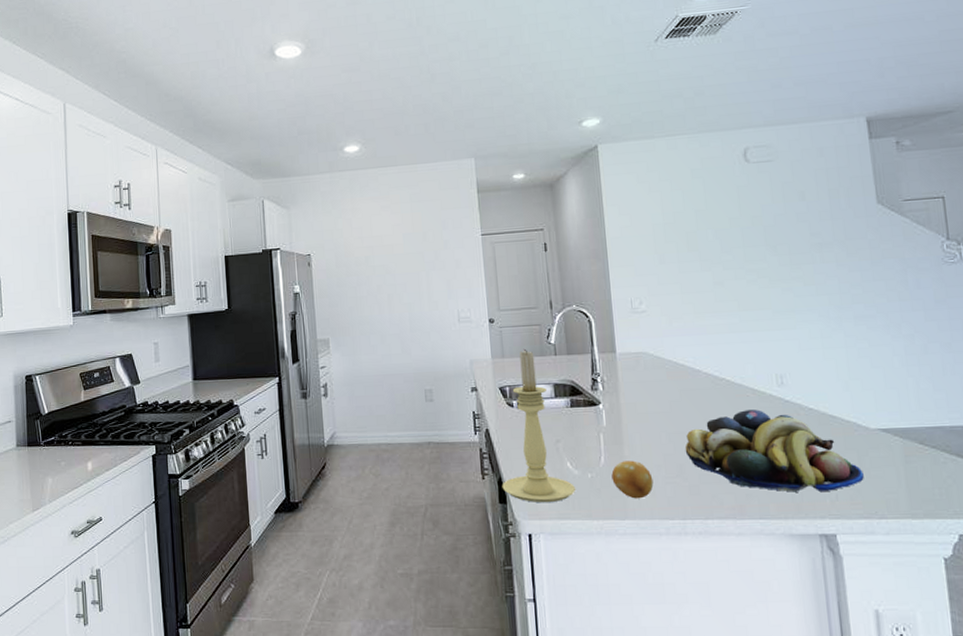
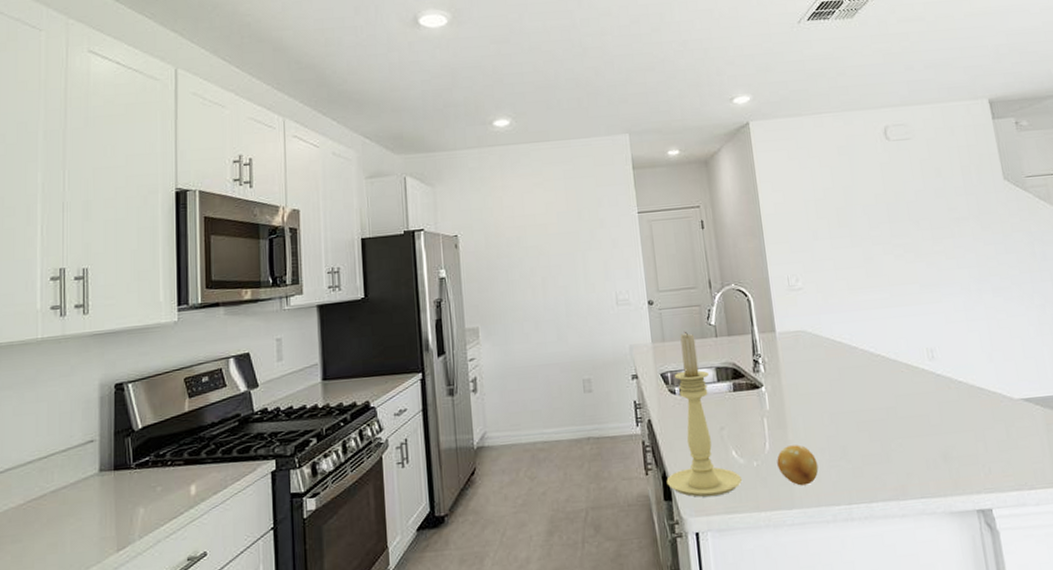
fruit bowl: present [684,409,864,493] -> none [846,385,1013,468]

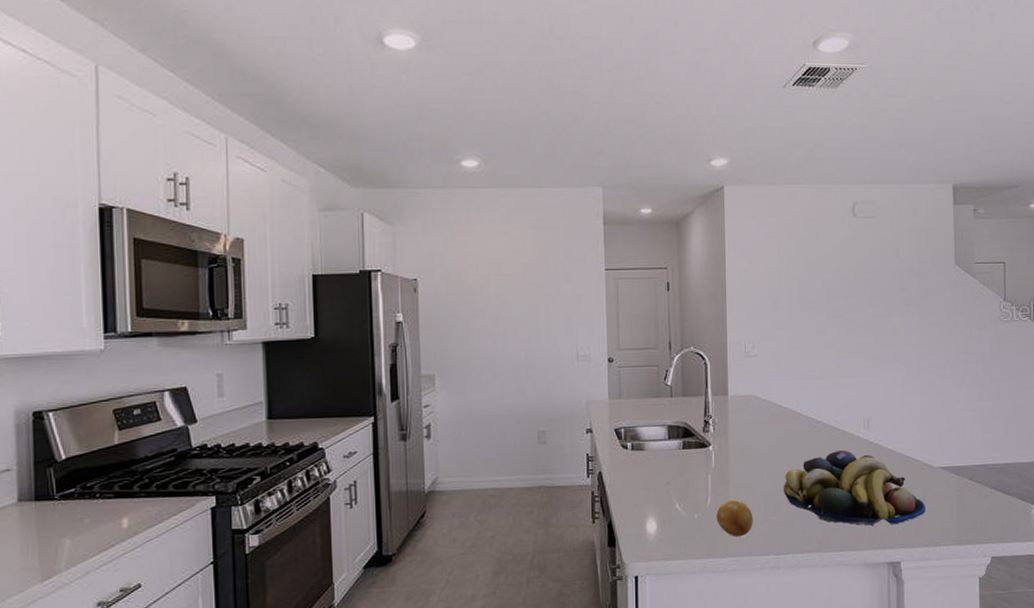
candle holder: present [666,331,742,497] -> none [612,389,682,545]
fruit bowl: none [846,385,1013,468] -> present [783,450,926,526]

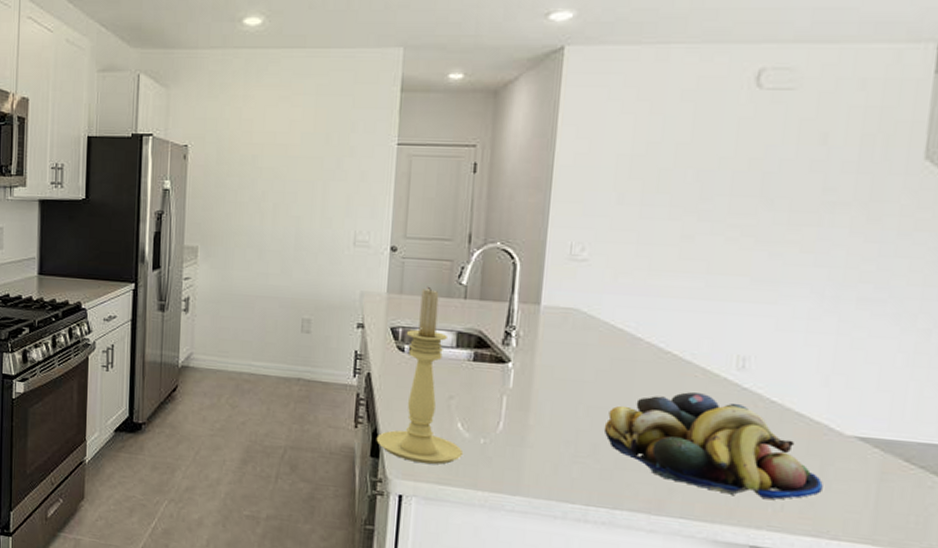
candle holder: none [612,389,682,545] -> present [376,286,462,465]
fruit: present [716,500,753,537] -> none [508,430,558,475]

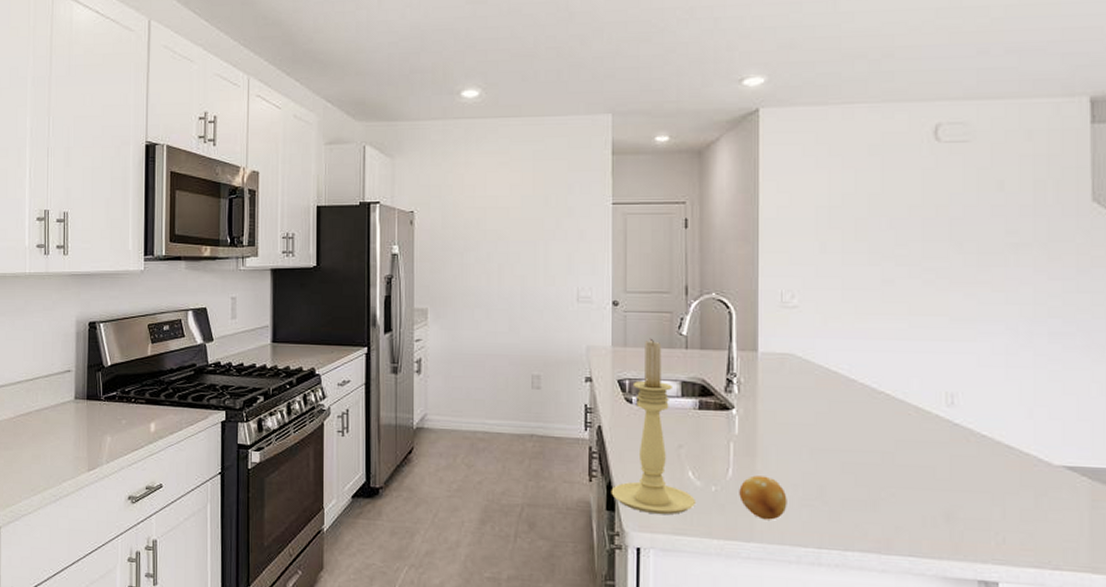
fruit: none [508,430,558,475] -> present [739,475,787,520]
fruit bowl: present [603,392,823,500] -> none [828,430,1039,533]

